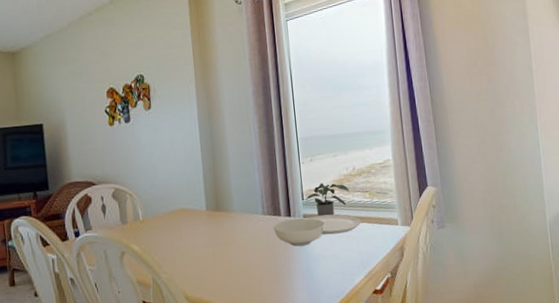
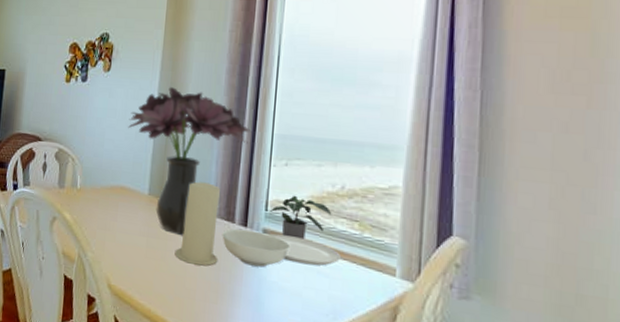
flower arrangement: none [176,114,280,238] -> present [128,87,250,235]
candle: none [237,188,274,259] -> present [174,181,220,266]

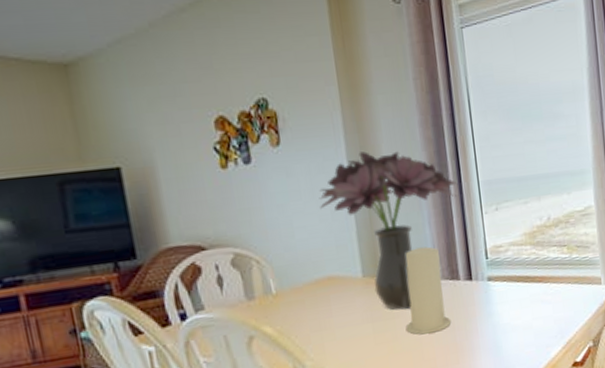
bowl: present [222,229,291,268] -> none [450,280,515,316]
plate: present [269,233,342,266] -> none [493,274,559,300]
potted plant: present [270,195,331,240] -> none [491,236,543,279]

